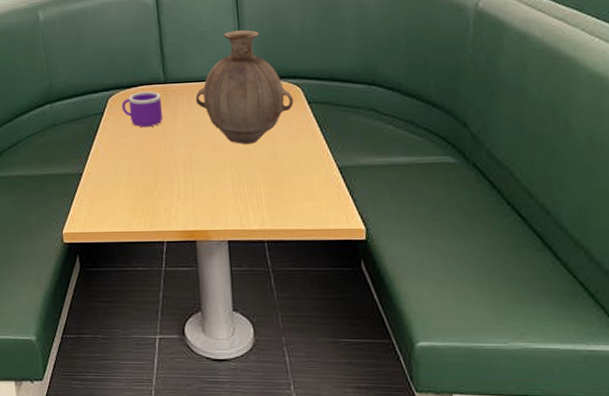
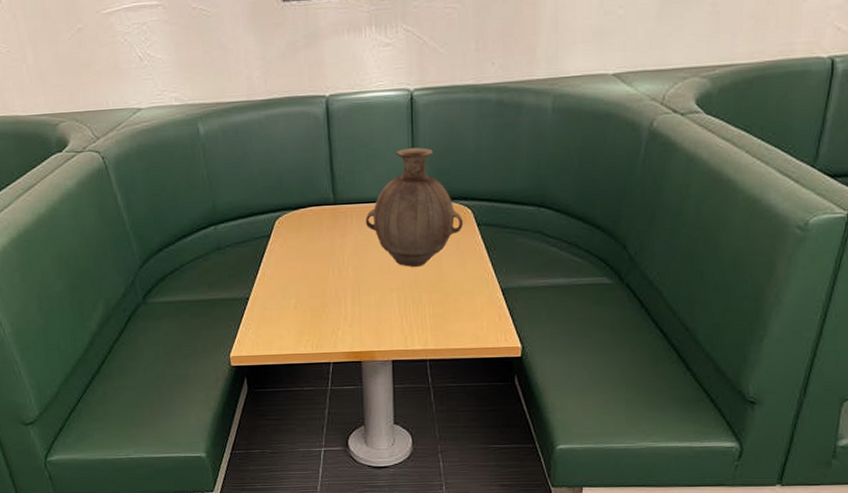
mug: present [121,91,163,127] -> none [289,212,332,250]

